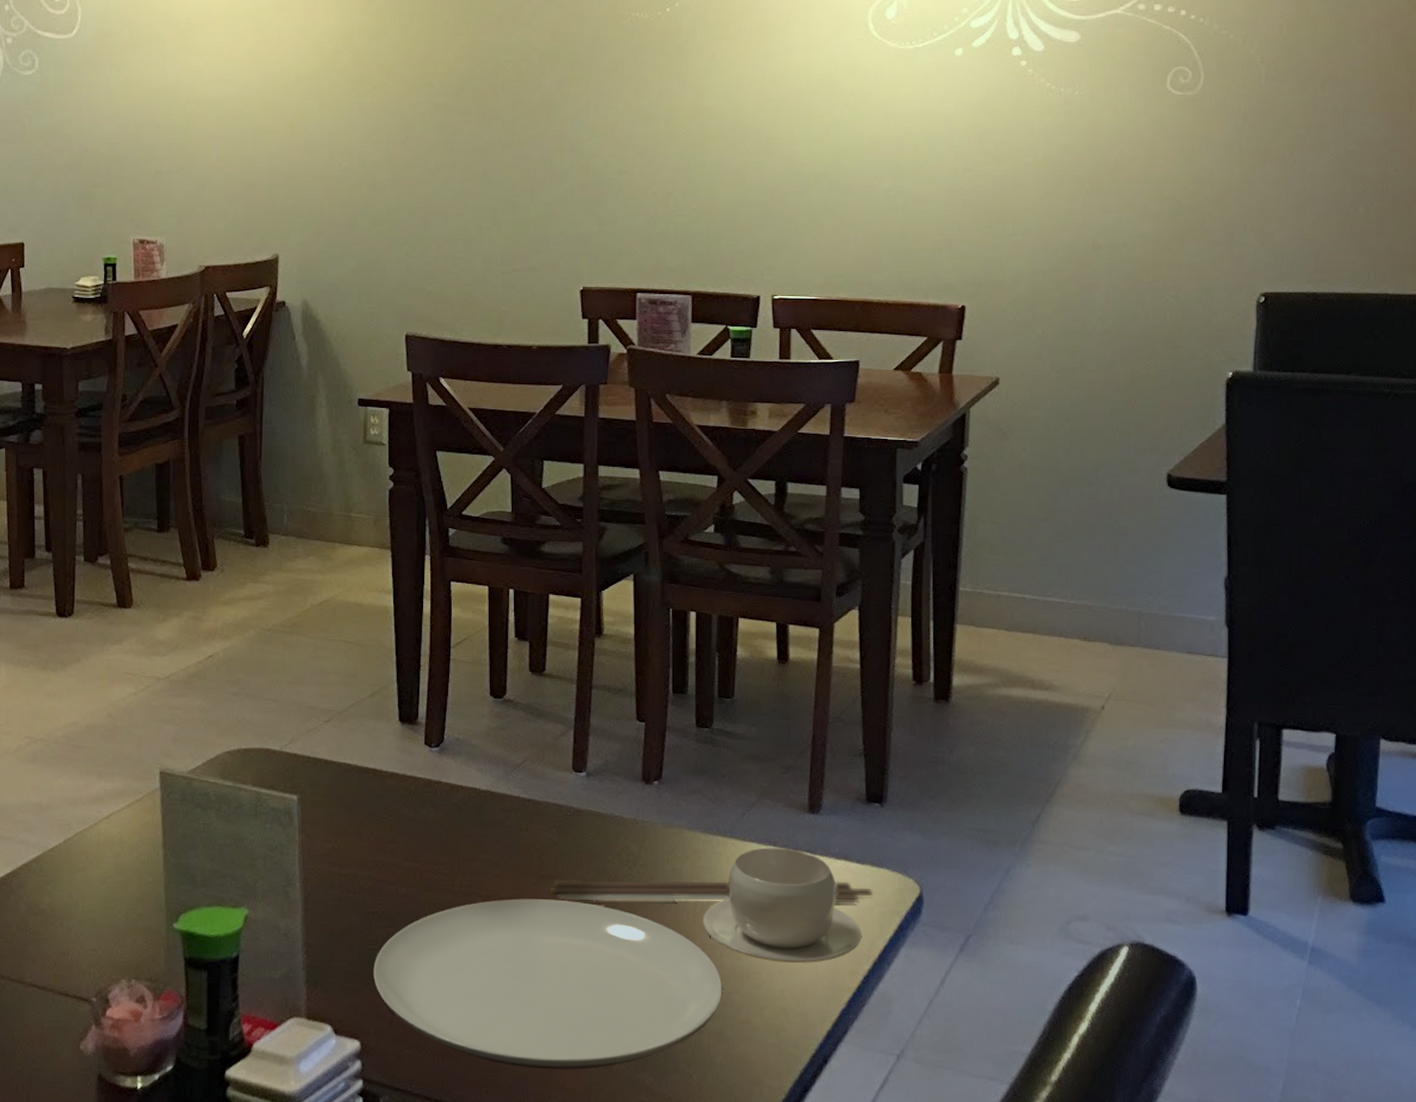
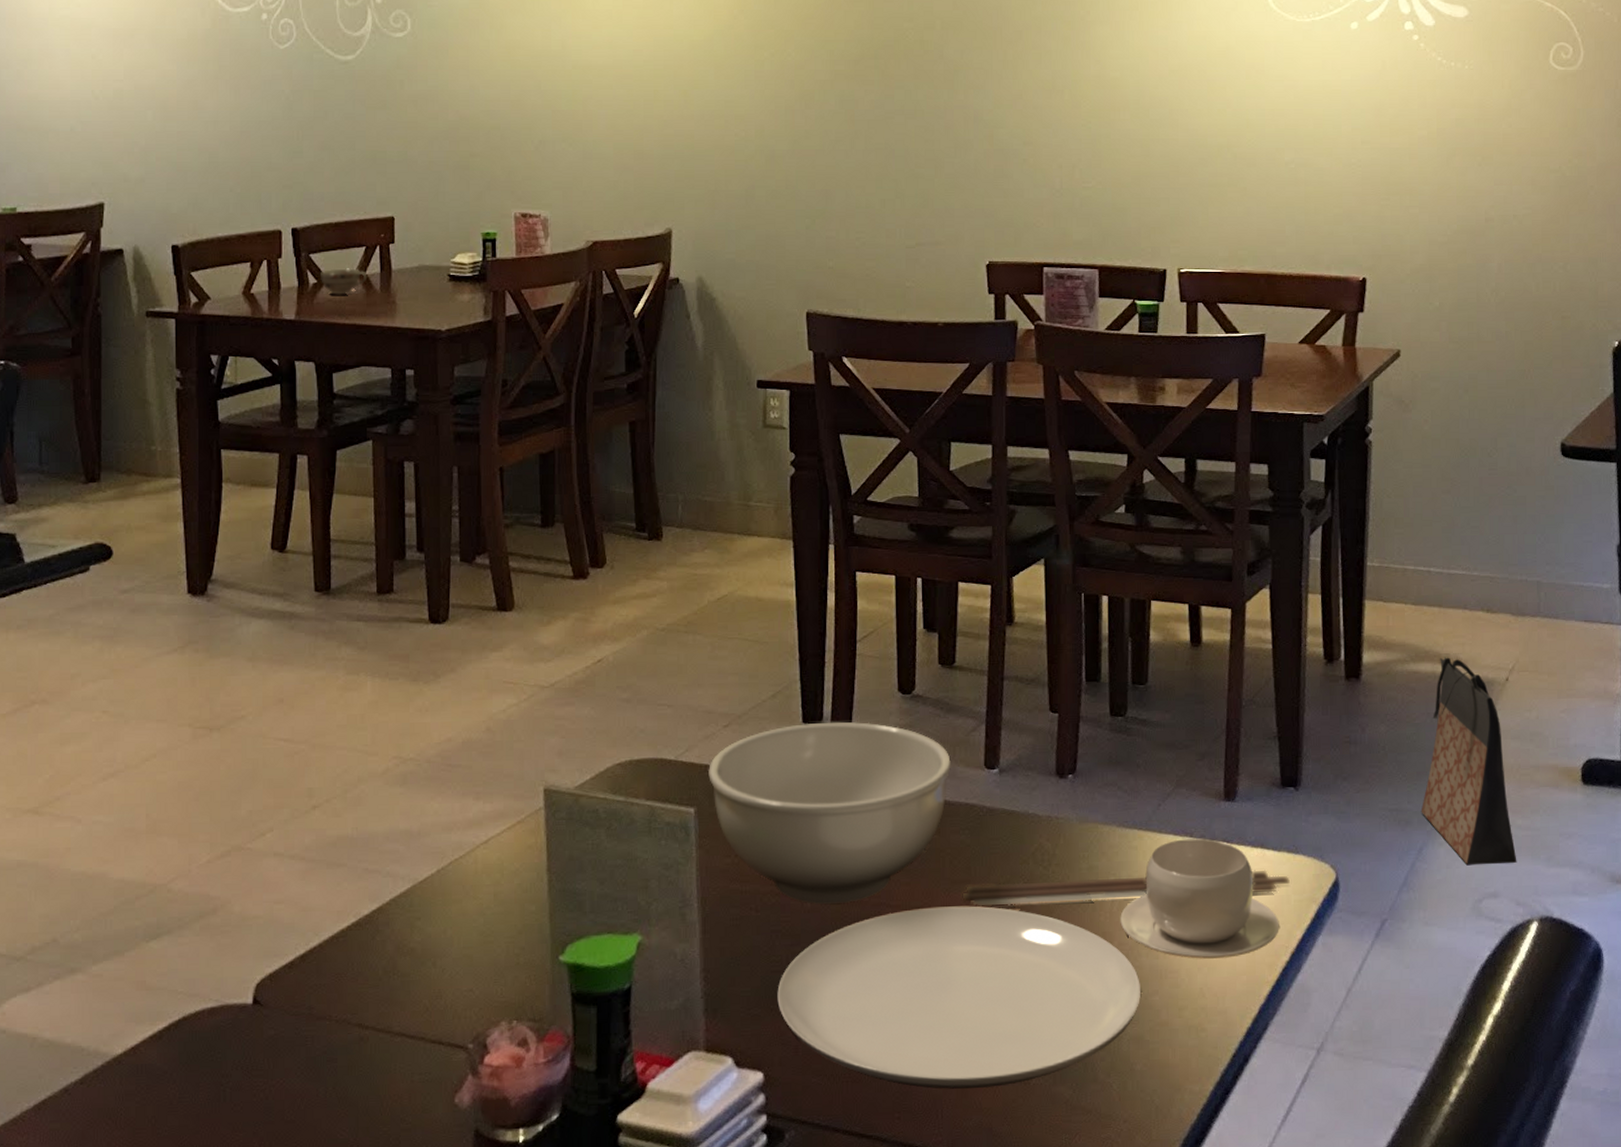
soup bowl: none [309,721,541,891] -> present [707,721,952,905]
bag: none [1009,683,1108,888] -> present [1421,657,1517,865]

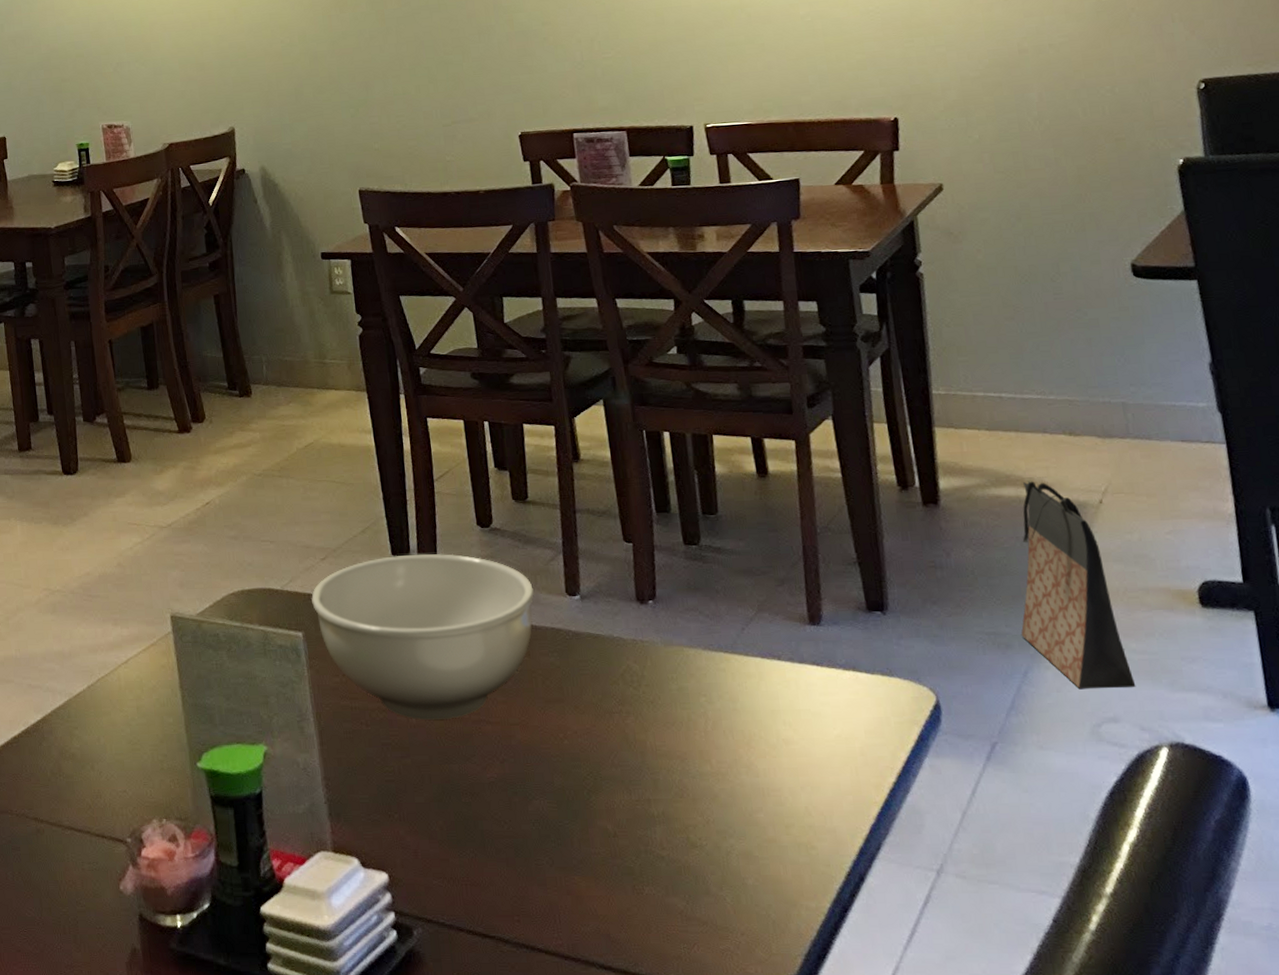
plate: present [777,906,1142,1089] -> none [393,723,745,896]
chopsticks: present [962,870,1290,907] -> none [557,692,888,724]
teacup: present [1120,838,1279,959] -> none [715,661,882,778]

